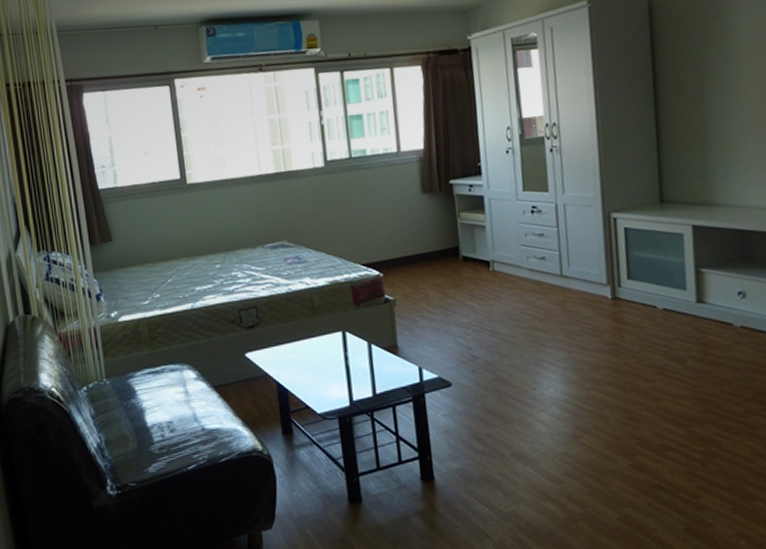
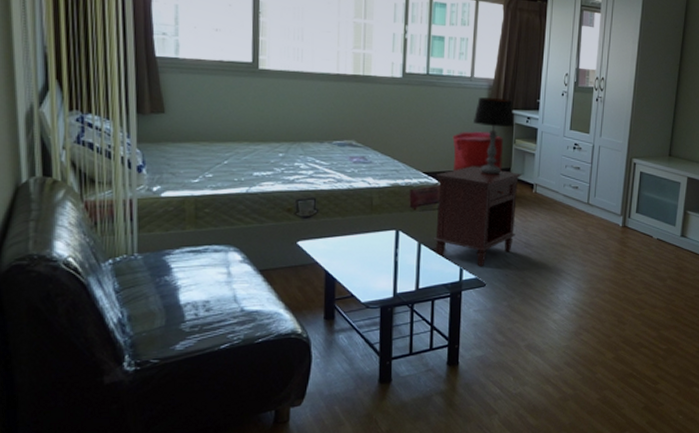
nightstand: none [376,250,477,364] -> present [433,166,521,267]
laundry hamper: none [387,209,449,258] -> present [452,131,503,171]
table lamp: none [407,168,456,257] -> present [474,97,515,175]

